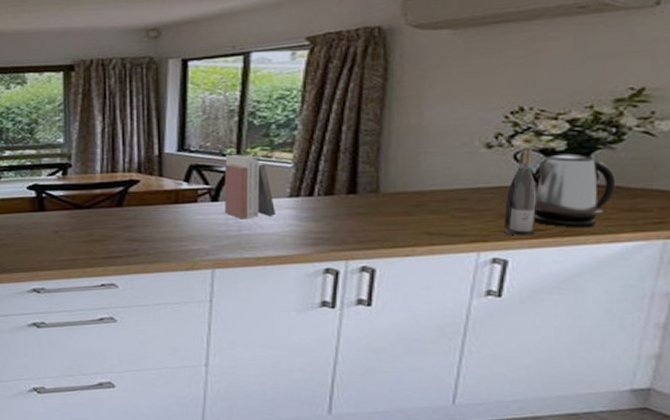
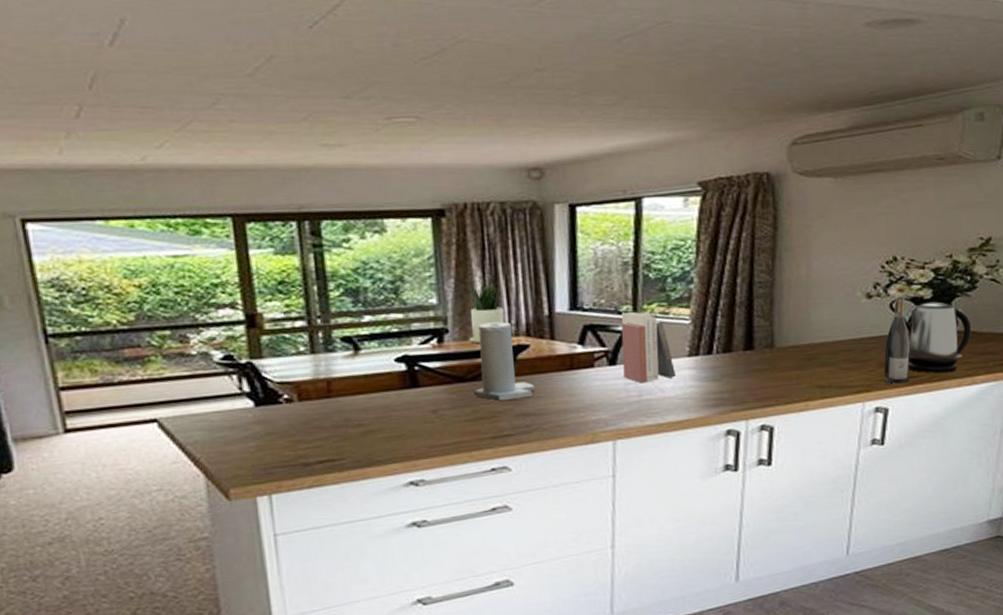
planter: none [88,126,120,178] -> present [469,283,505,345]
paper towel: none [90,159,143,226] -> present [474,322,535,401]

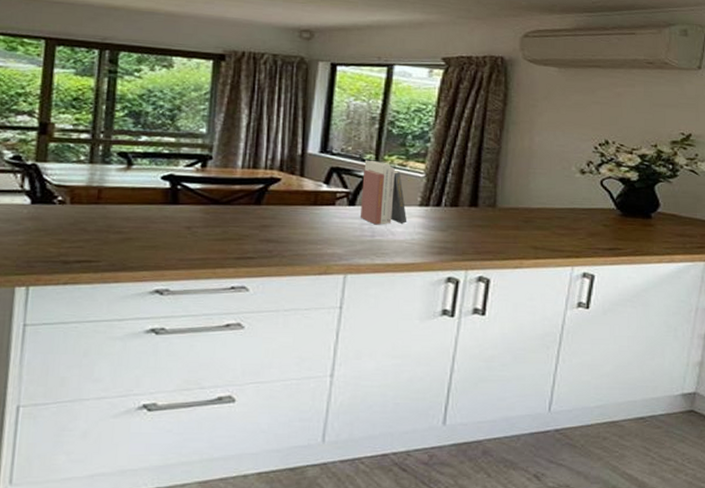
planter: present [469,283,505,345] -> none [229,120,263,173]
paper towel: present [474,322,535,401] -> none [226,155,281,226]
wine bottle: present [883,296,911,384] -> none [591,175,617,254]
kettle: present [907,301,972,373] -> none [614,183,672,249]

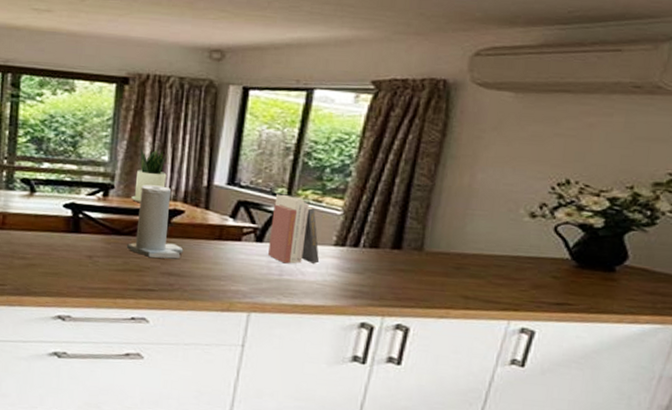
paper towel: none [226,155,281,226] -> present [127,184,184,259]
planter: none [229,120,263,173] -> present [131,148,167,203]

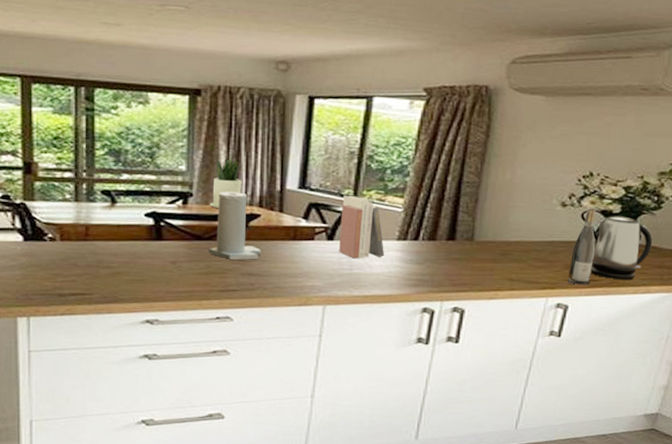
wine bottle: none [534,220,572,309] -> present [567,208,596,285]
kettle: none [564,231,644,307] -> present [590,216,653,280]

